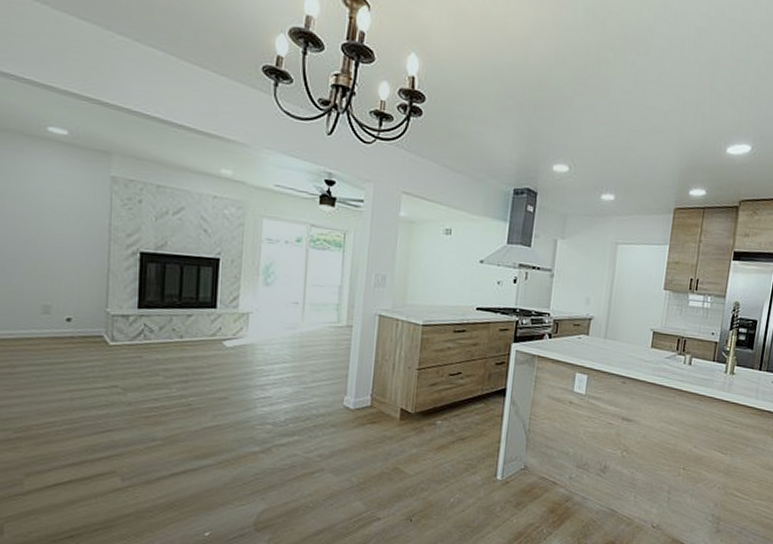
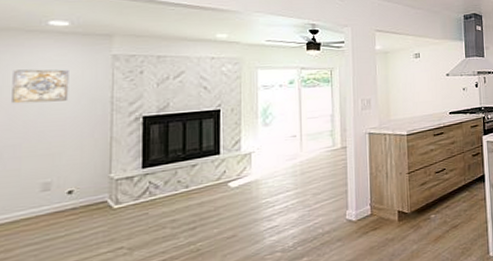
wall art: none [13,178,68,221] -> present [12,69,69,104]

